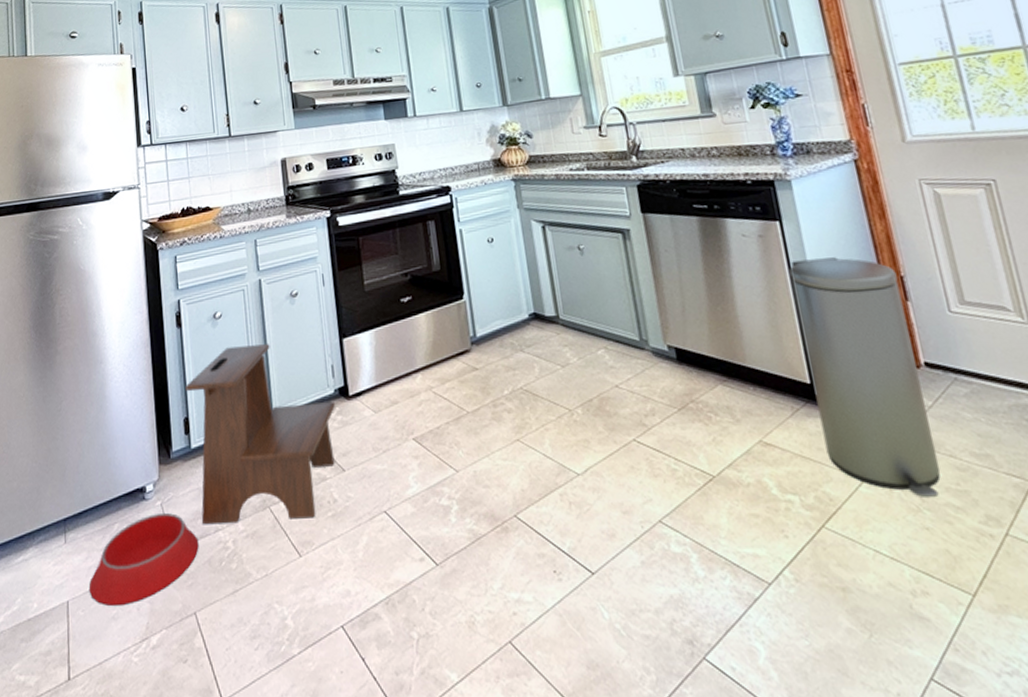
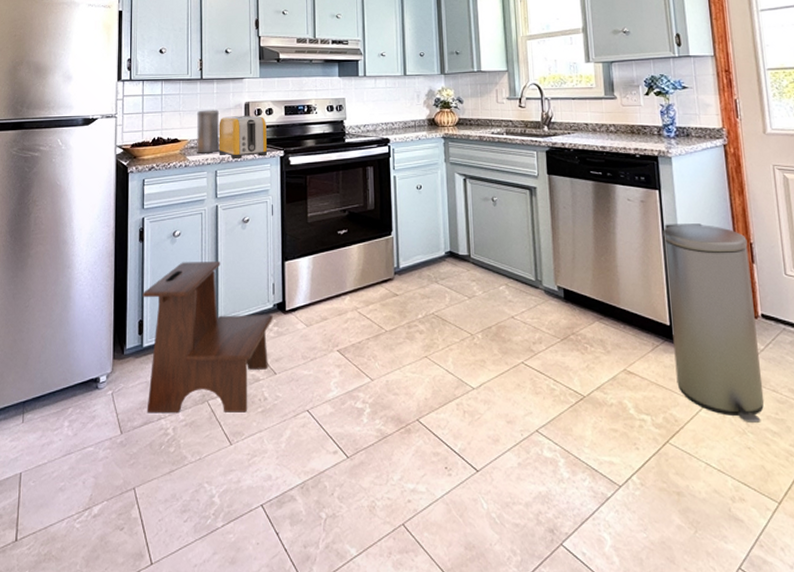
pet bowl: present [88,513,199,606] -> none [40,402,143,478]
canister: none [227,170,258,222] -> present [196,110,220,153]
toaster: none [253,173,312,226] -> present [219,115,268,160]

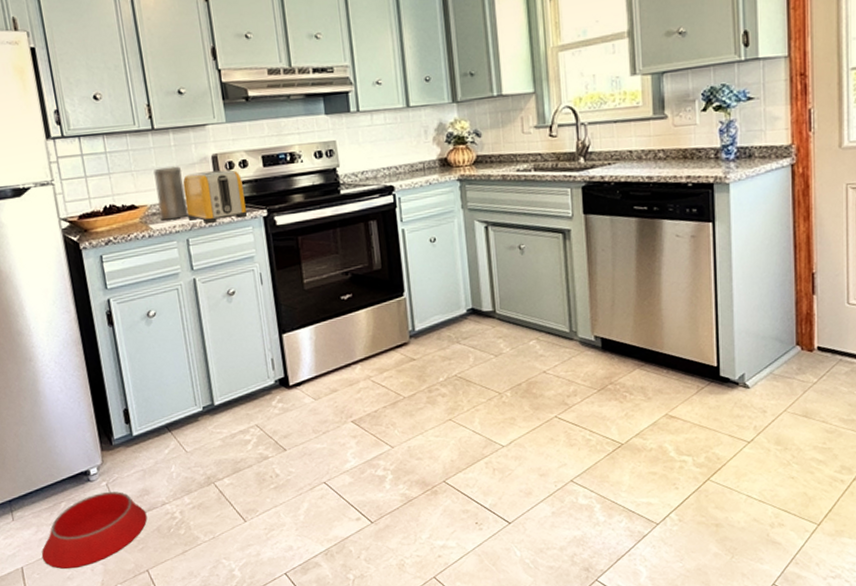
pet bowl: none [40,402,143,478] -> present [41,491,147,569]
step stool: present [142,261,274,414] -> none [122,340,277,500]
pedal bin: present [663,223,765,424] -> none [715,256,813,455]

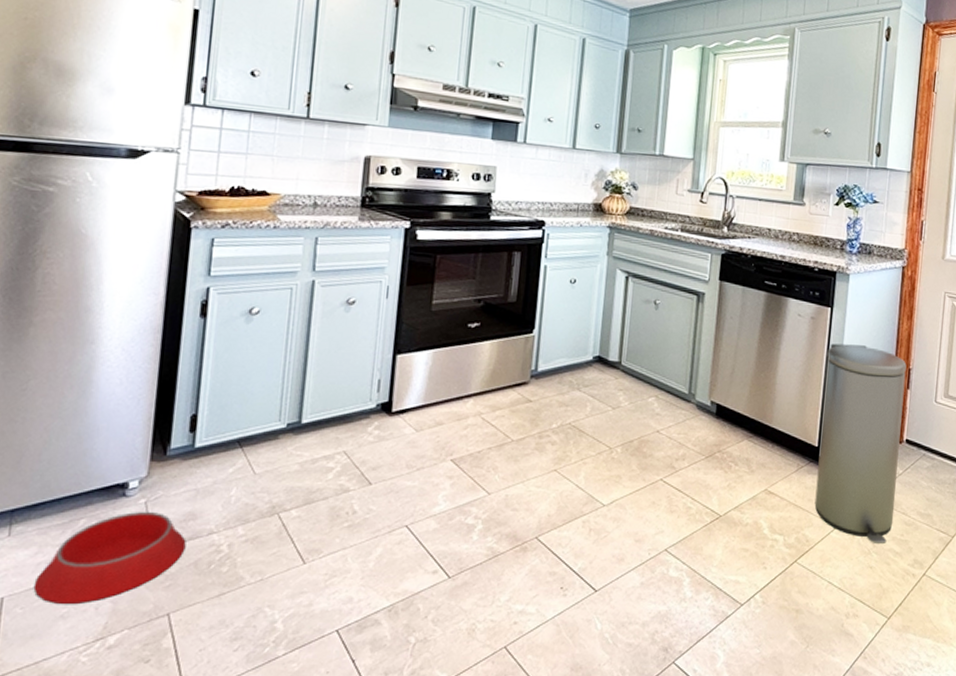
canister: present [153,166,189,221] -> none [292,158,329,215]
toaster: present [182,170,248,225] -> none [322,170,391,227]
pedal bin: none [715,256,813,455] -> present [814,343,907,545]

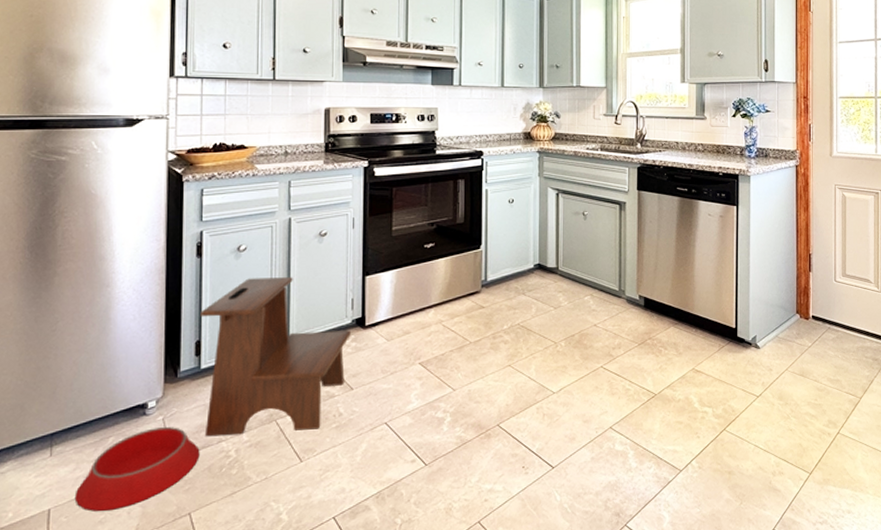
step stool: none [193,346,376,527] -> present [200,277,352,437]
pedal bin: present [814,343,907,545] -> none [736,237,807,410]

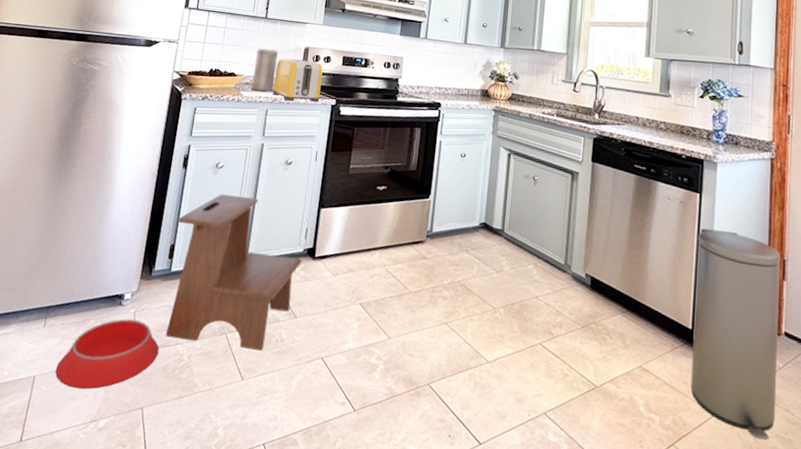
canister: none [267,114,295,162] -> present [251,48,279,92]
toaster: none [293,122,350,169] -> present [272,58,323,103]
pedal bin: none [736,237,807,410] -> present [690,228,781,441]

